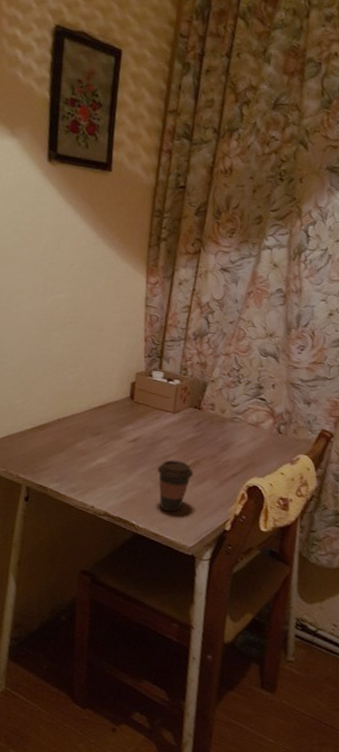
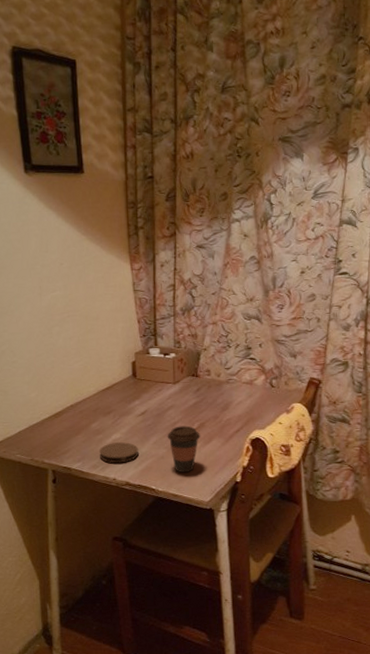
coaster: none [80,467,124,491] -> present [99,442,139,464]

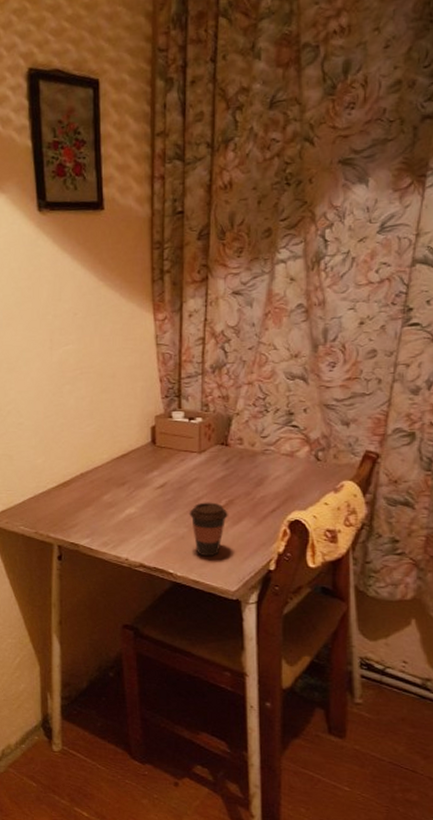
coaster: present [99,442,139,464] -> none [111,518,155,542]

